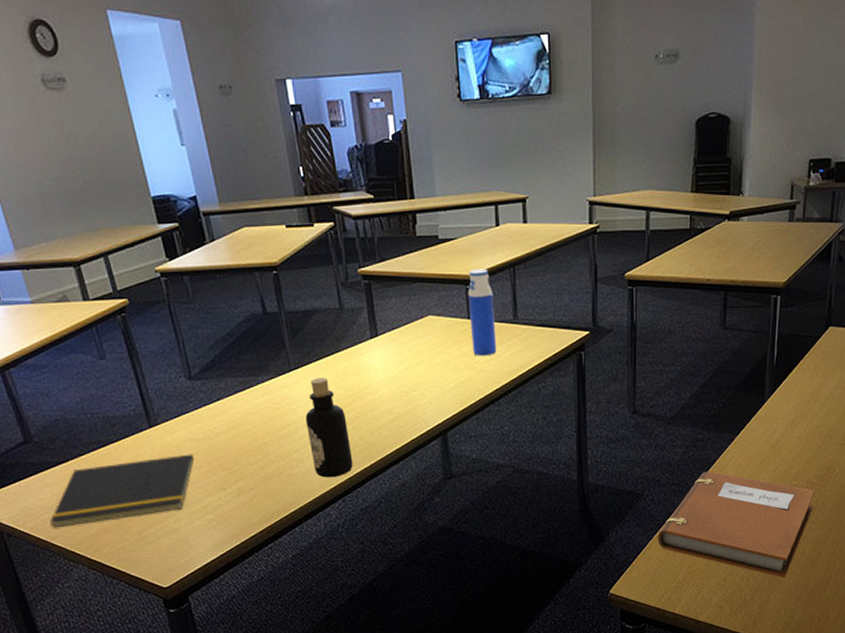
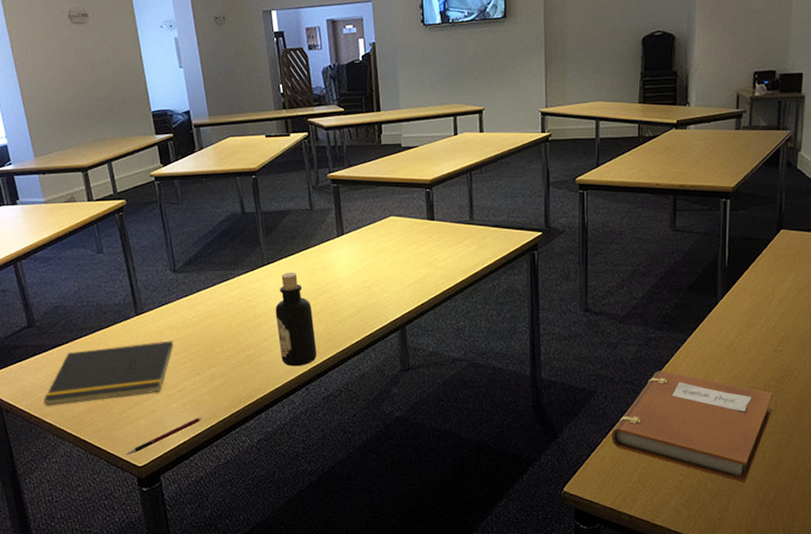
pen: none [147,534,231,577] -> present [125,417,203,456]
water bottle: present [468,269,497,356] -> none [427,174,454,255]

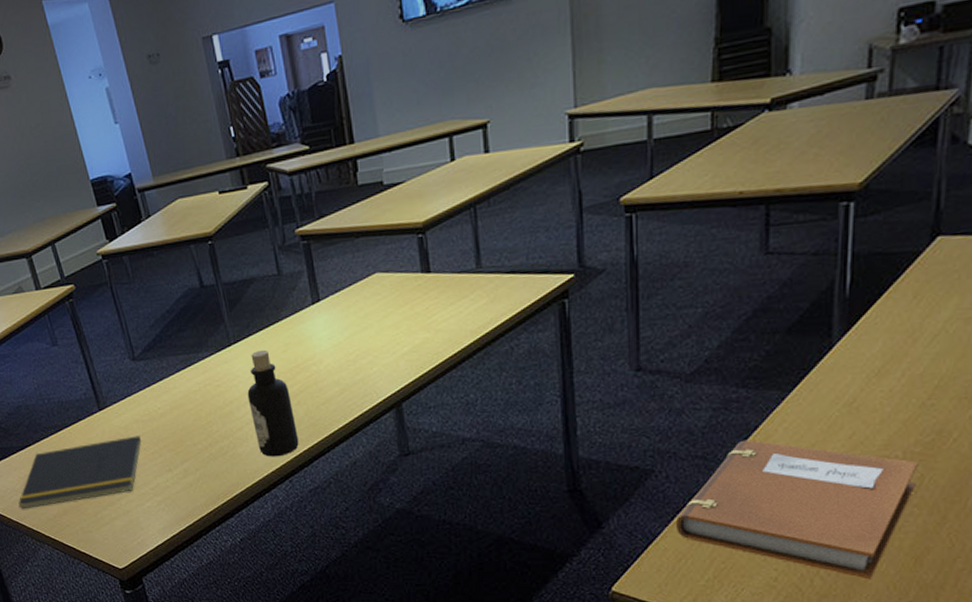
pen: present [125,417,203,456] -> none [104,516,180,558]

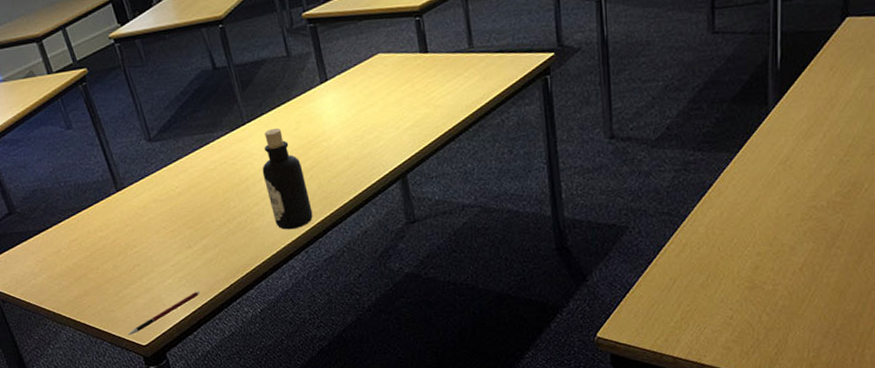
notepad: present [18,435,142,509] -> none [37,214,161,293]
pen: none [104,516,180,558] -> present [127,291,201,336]
notebook: present [677,440,919,580] -> none [649,196,839,313]

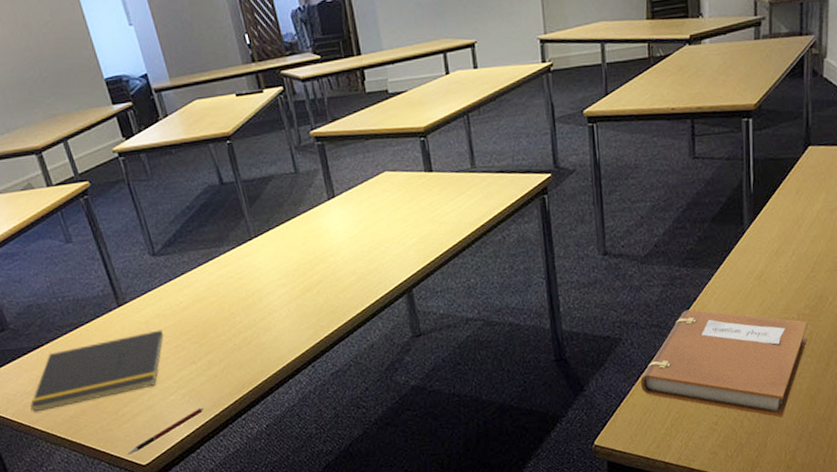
notepad: none [37,214,161,293] -> present [30,330,164,413]
bottle: present [262,128,313,230] -> none [269,243,320,345]
notebook: none [649,196,839,313] -> present [641,309,808,418]

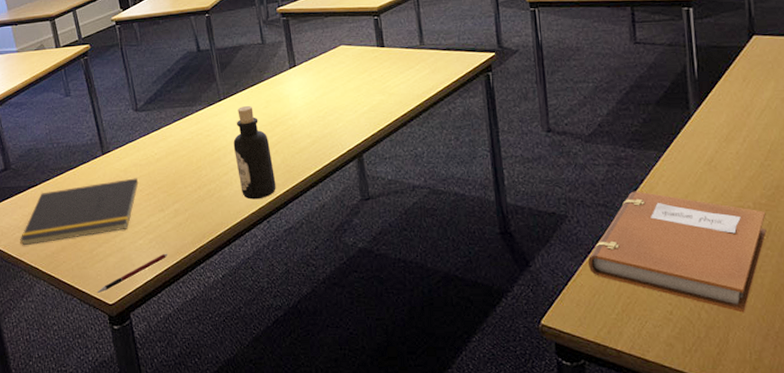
bottle: none [269,243,320,345] -> present [233,105,276,200]

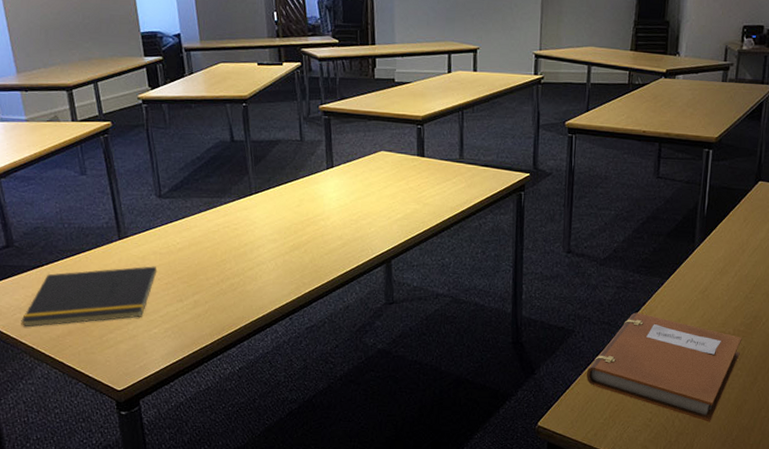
pen: present [96,253,168,294] -> none [104,343,184,380]
bottle: present [233,105,276,200] -> none [261,202,302,297]

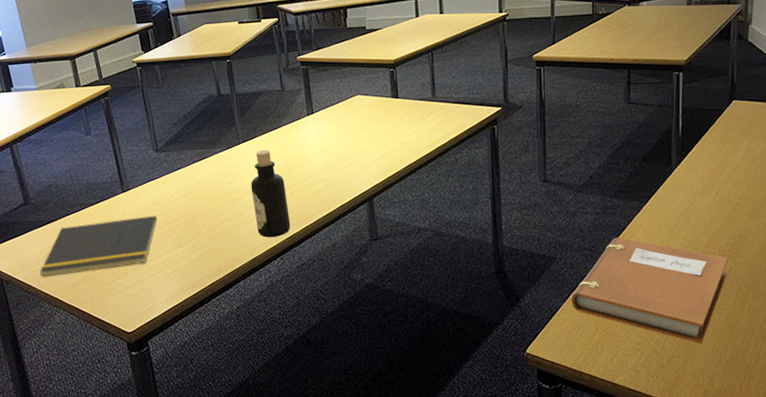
bottle: none [261,202,302,297] -> present [251,149,290,238]

